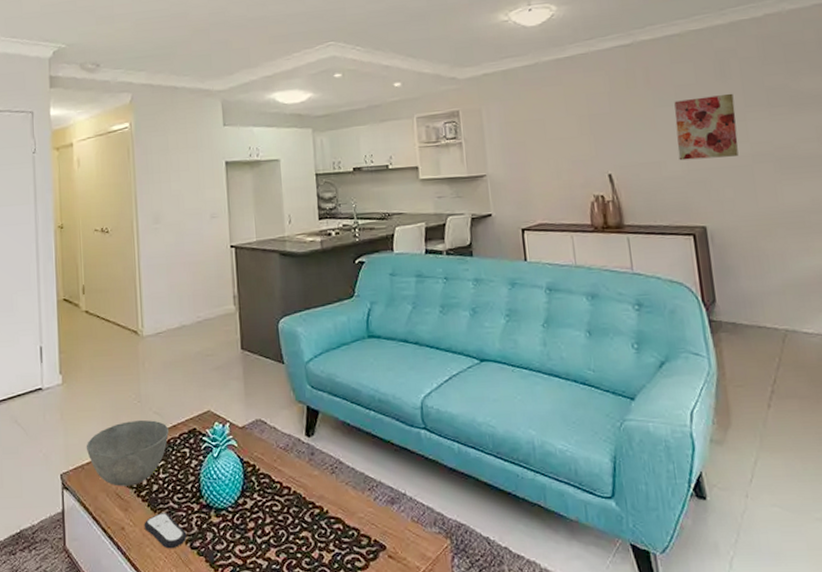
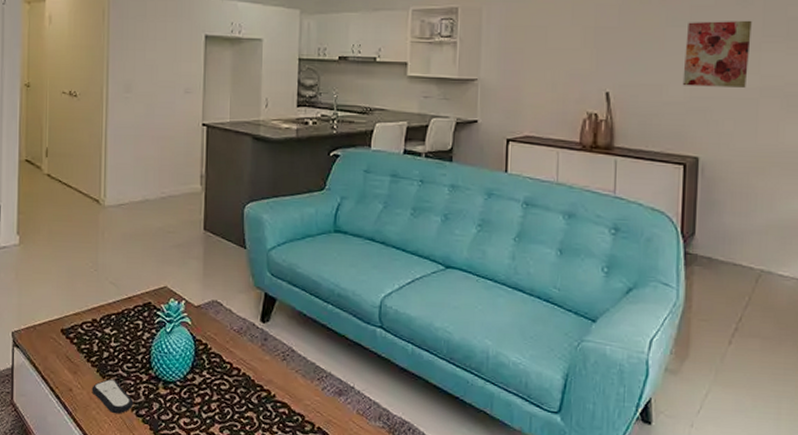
bowl: present [86,419,169,487] -> none [39,288,123,351]

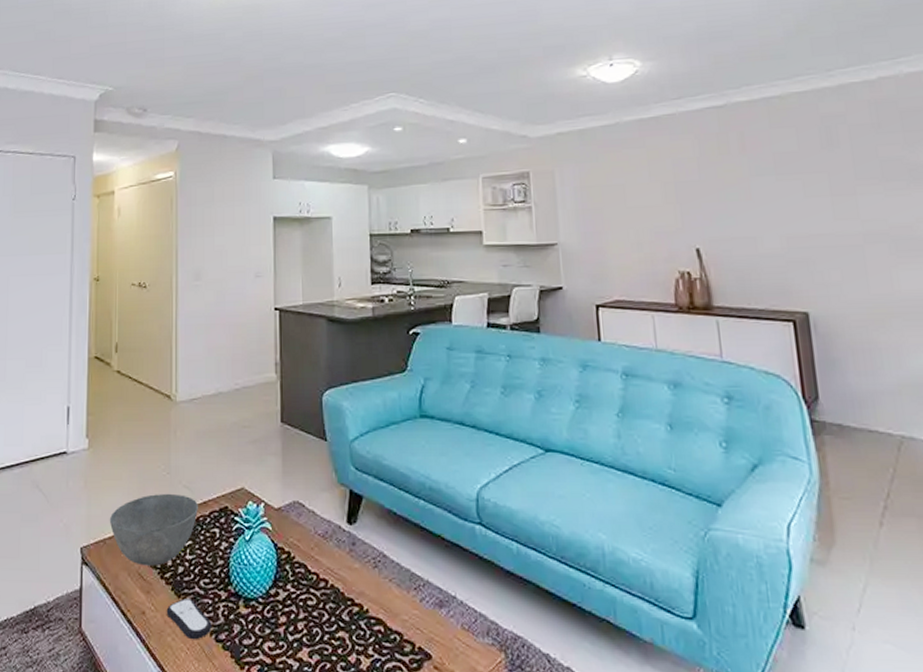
bowl: none [39,288,123,351] -> present [109,493,198,566]
wall art: present [682,20,752,88] -> none [773,163,847,237]

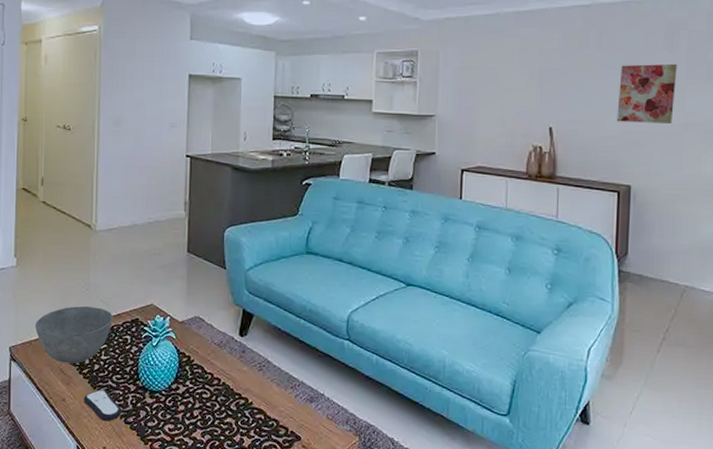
wall art: none [773,163,847,237] -> present [616,63,677,123]

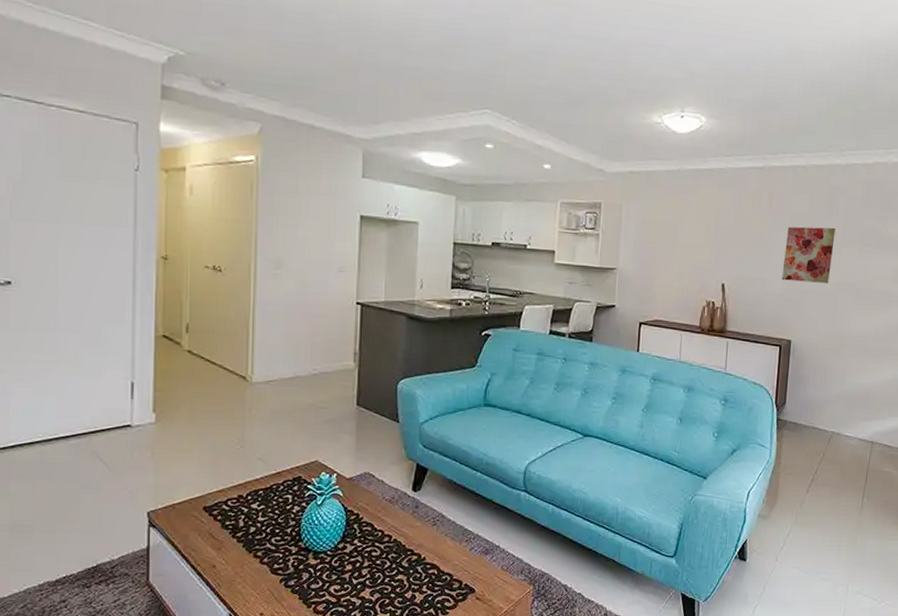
bowl: present [34,306,113,364] -> none [178,464,272,527]
remote control: present [83,390,122,422] -> none [237,553,282,587]

